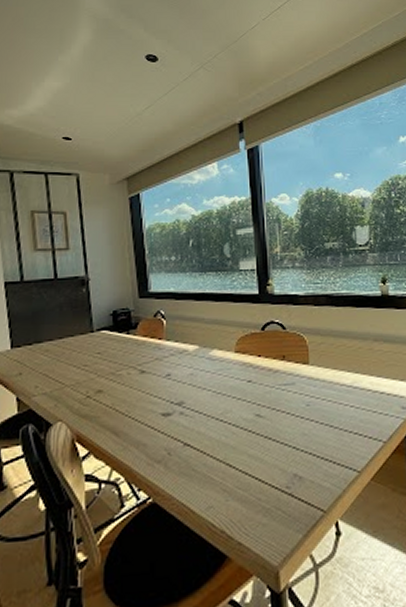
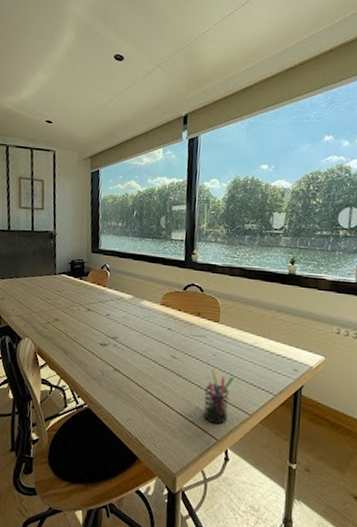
pen holder: none [301,422,335,492] -> present [203,368,234,425]

